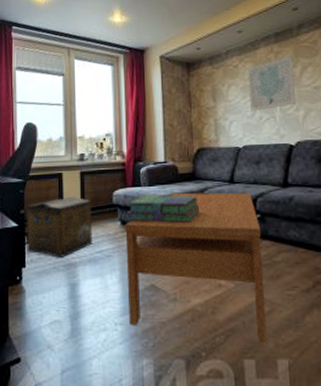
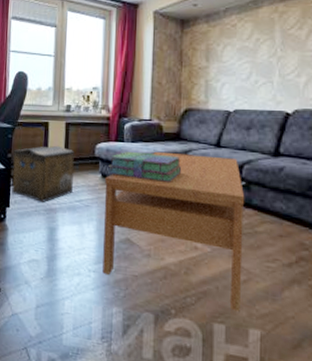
wall art: present [248,56,296,112] -> none [246,17,299,75]

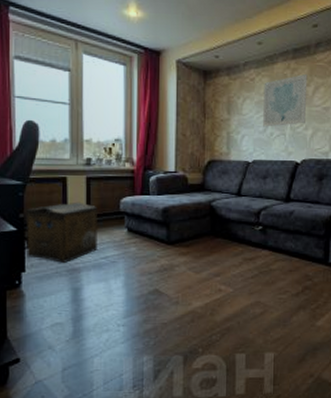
coffee table: present [102,151,245,312] -> none [131,202,262,340]
stack of books: present [108,152,181,182] -> none [134,205,205,232]
wall art: none [246,17,299,75] -> present [263,74,308,127]

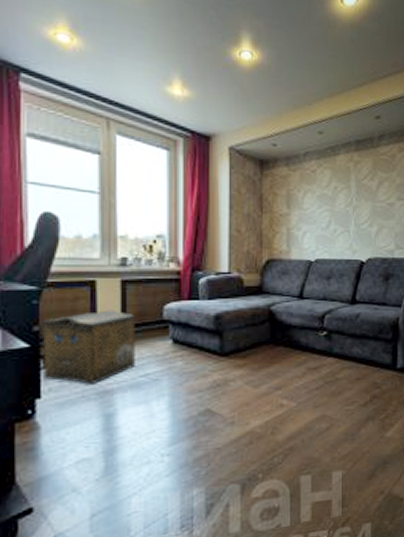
wall art: present [263,74,308,127] -> none [326,168,371,223]

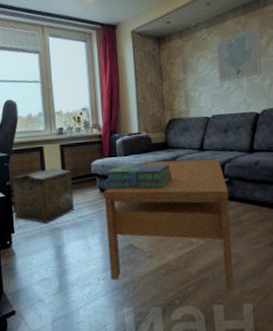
coffee table: none [177,307,327,459] -> present [104,159,234,292]
stack of books: none [181,310,264,341] -> present [105,163,172,189]
wall art: none [326,168,371,223] -> present [216,27,262,83]

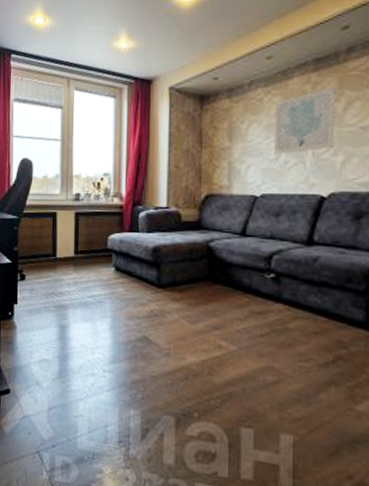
cardboard box: present [11,167,74,223] -> none [19,237,85,298]
coffee table: present [104,159,234,292] -> none [118,242,275,415]
stack of books: present [105,163,172,189] -> none [122,243,202,275]

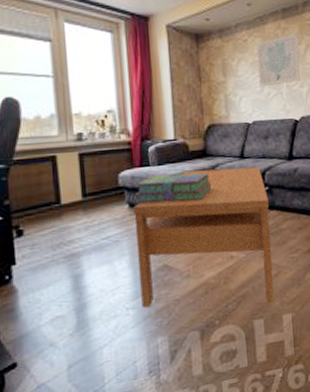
coffee table: none [118,242,275,415] -> present [133,167,274,308]
stack of books: none [122,243,202,275] -> present [135,173,211,203]

